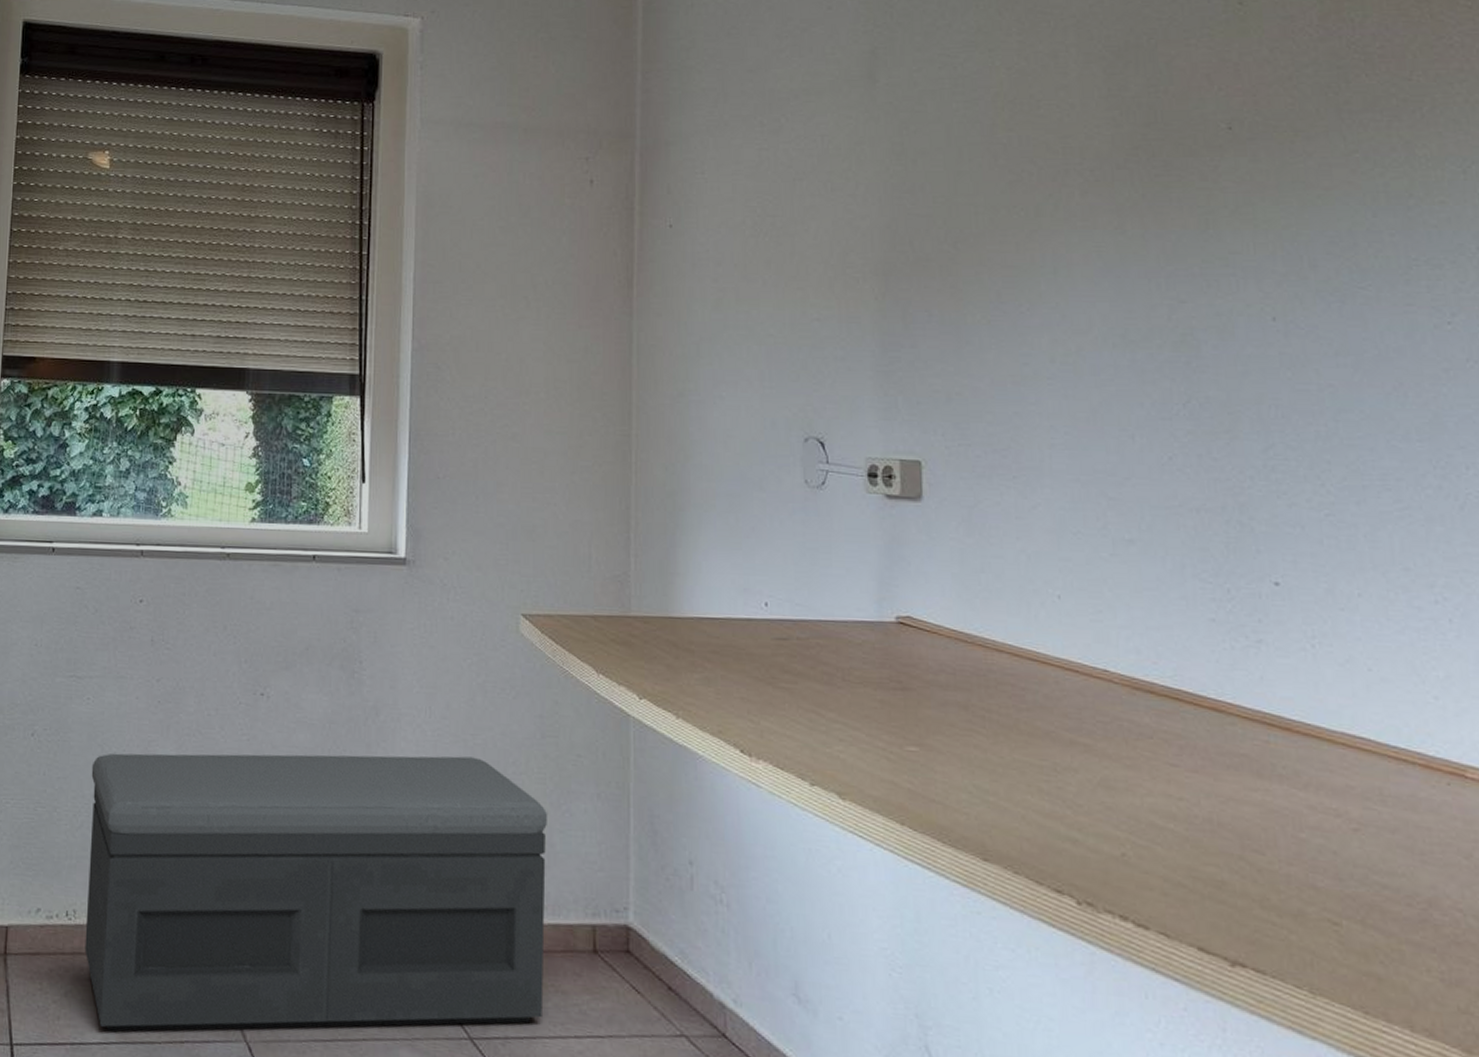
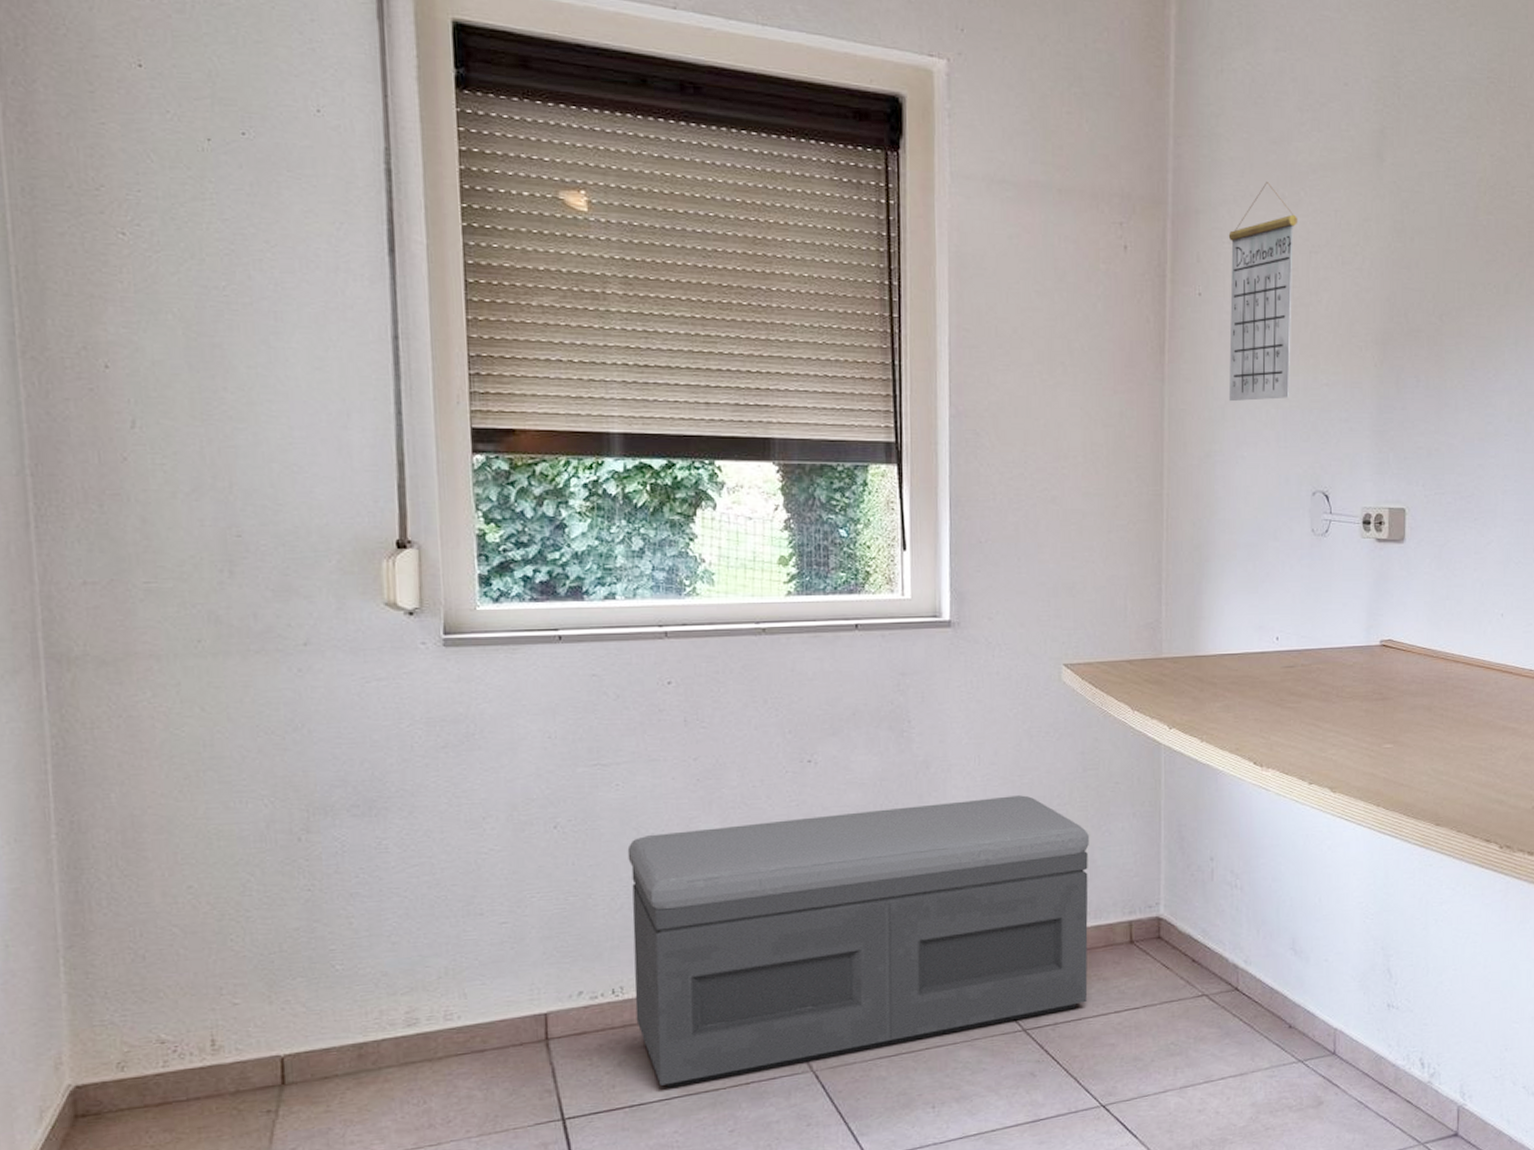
calendar: none [701,110,778,338] -> present [1228,182,1297,402]

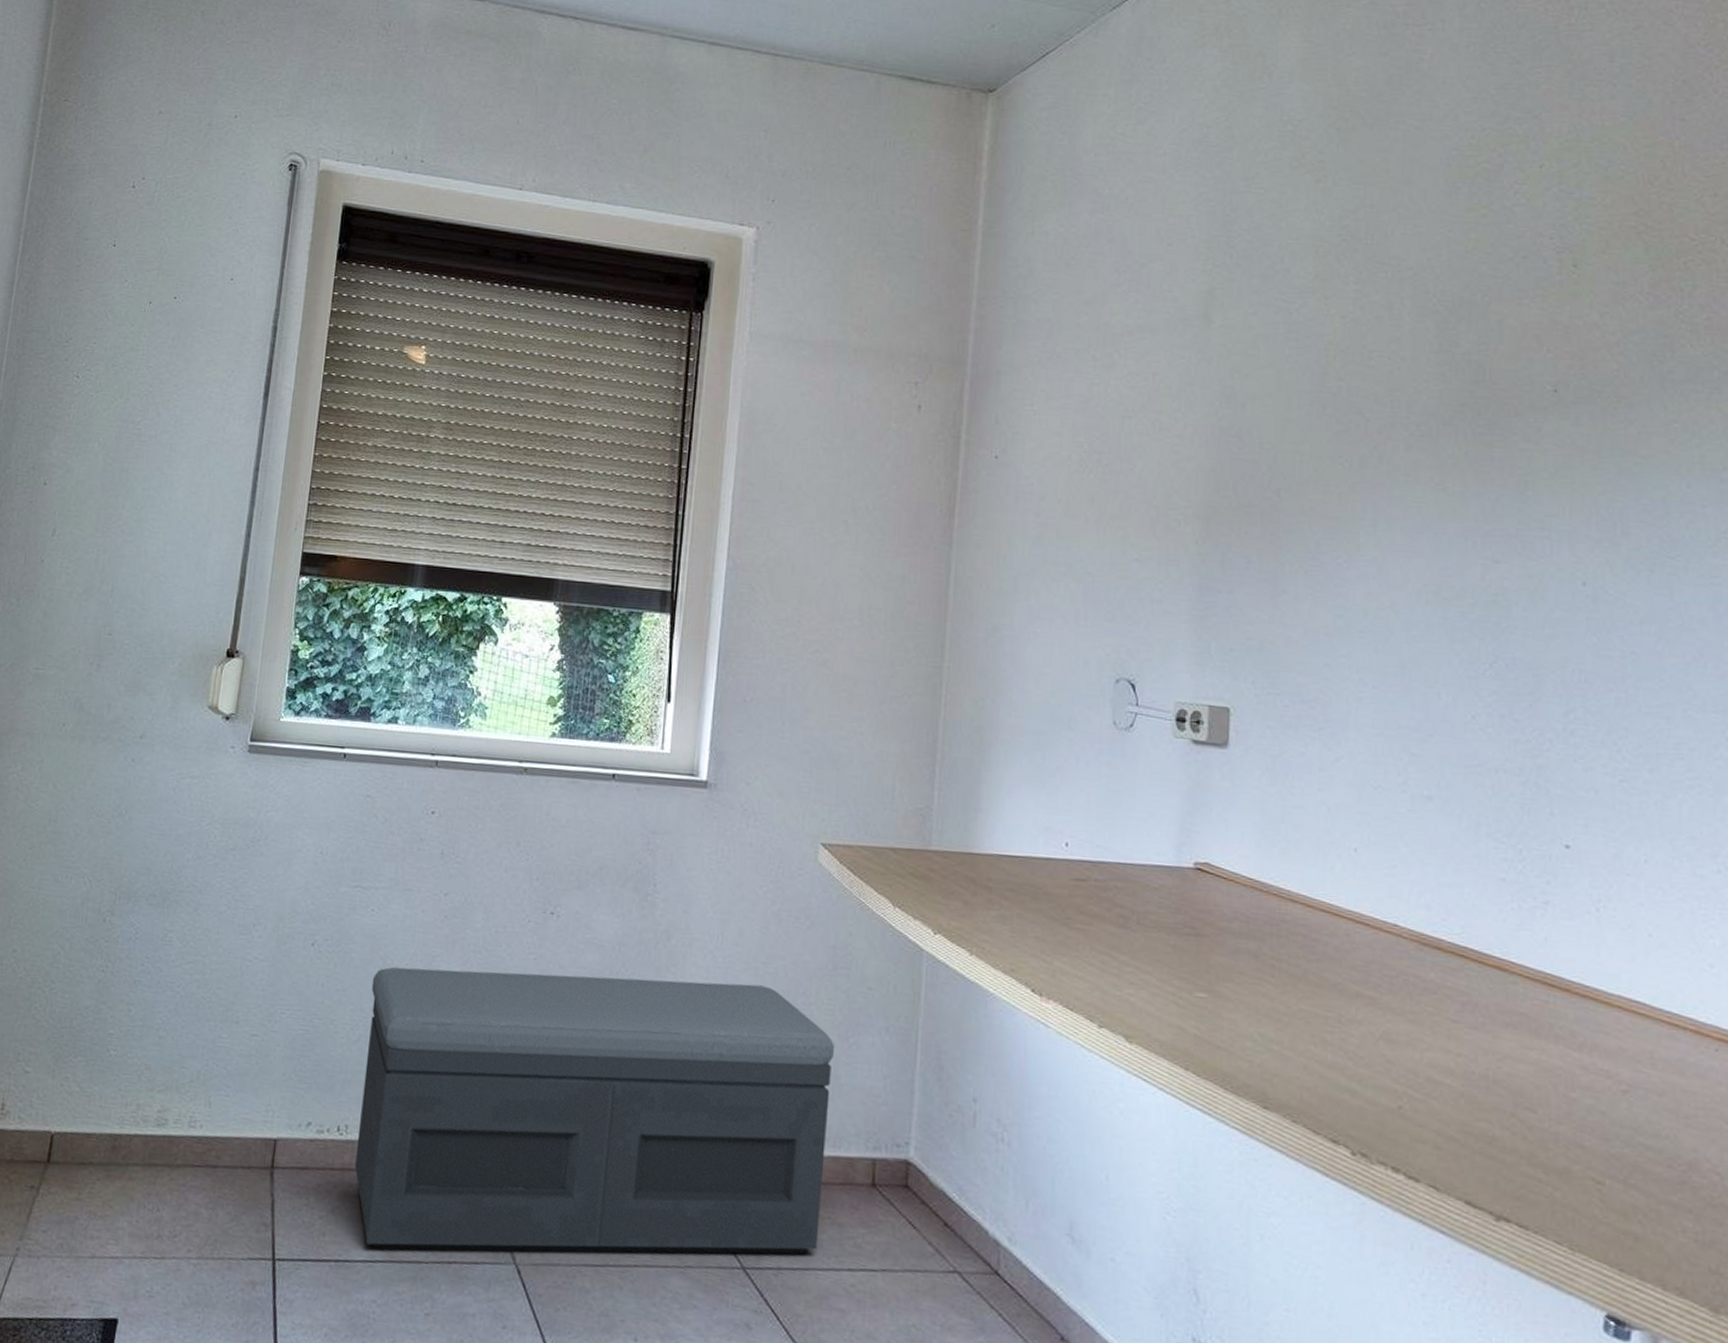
calendar: present [1228,182,1297,402] -> none [1022,344,1109,573]

